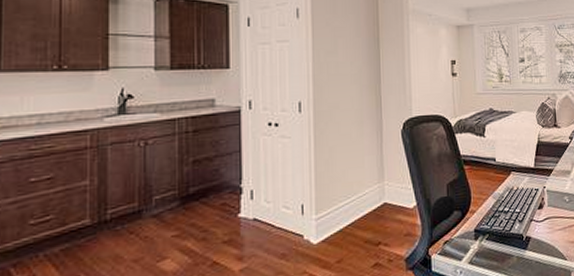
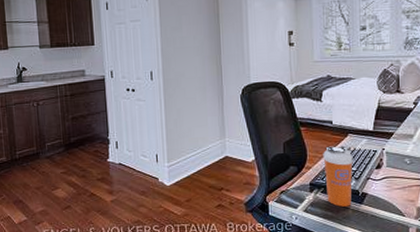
shaker bottle: none [487,185,517,255] -> present [323,145,353,207]

